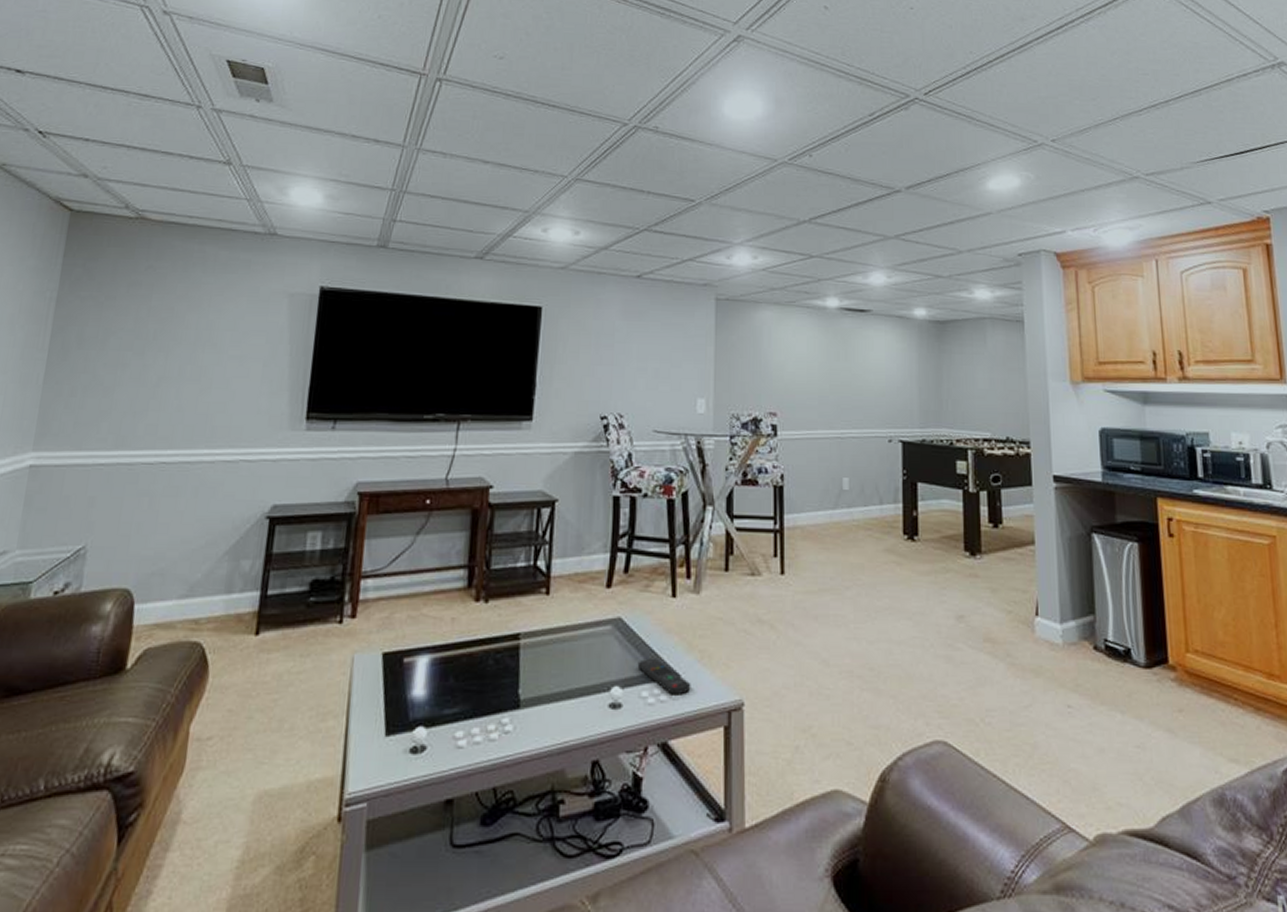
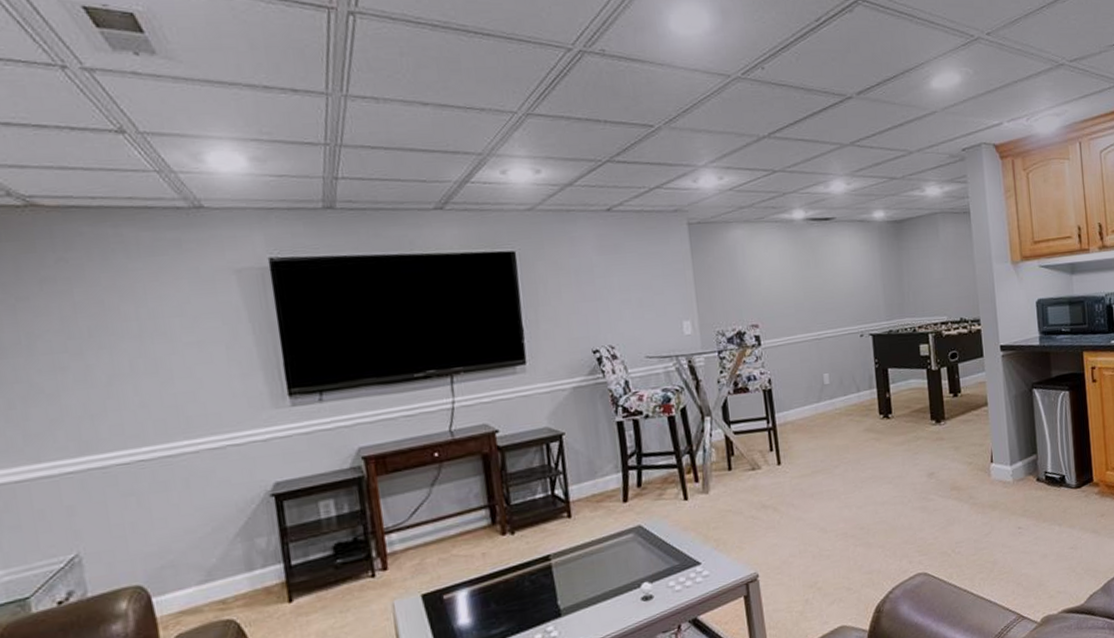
remote control: present [637,658,691,695] -> none [661,553,712,580]

